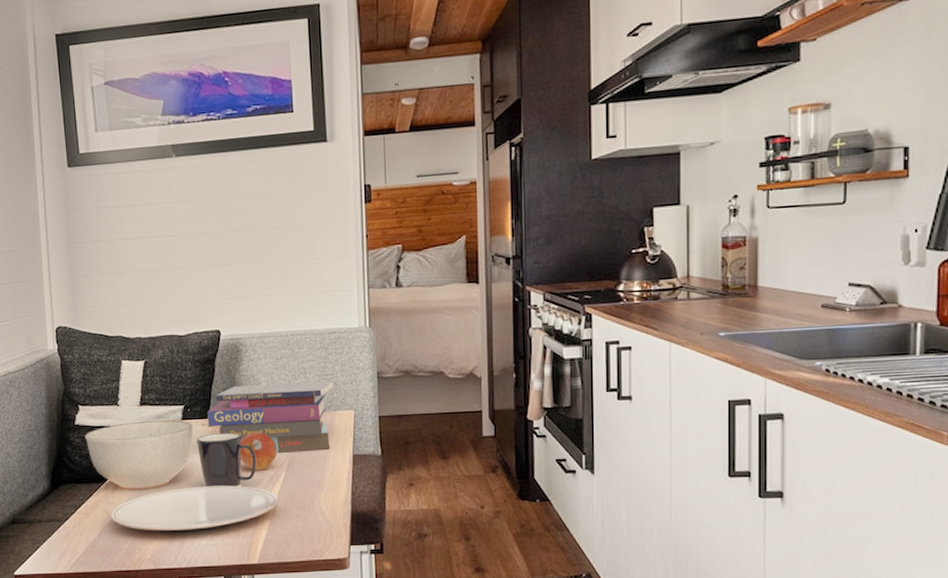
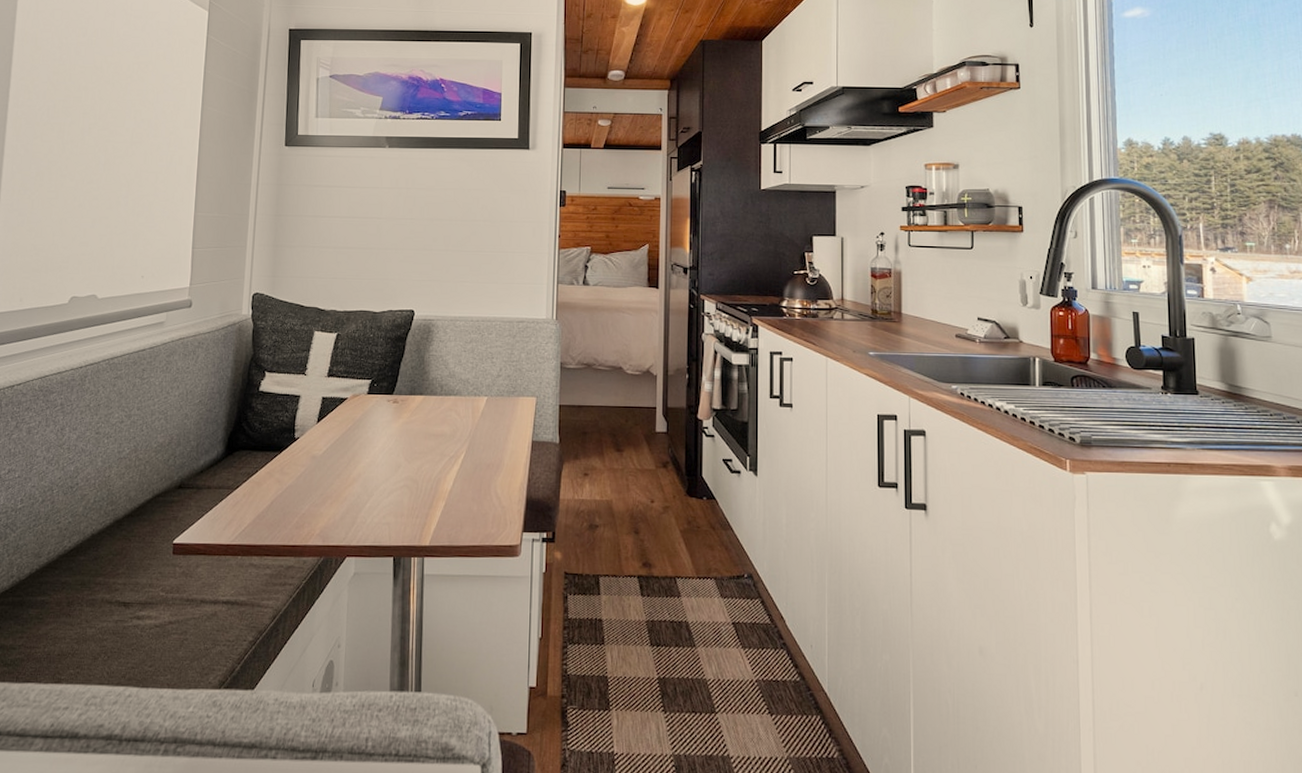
bowl: present [85,419,194,490] -> none [267,392,379,462]
plate: present [110,485,279,531] -> none [283,462,456,507]
mug: present [197,432,257,488] -> none [380,410,437,466]
books: present [207,381,333,454] -> none [393,365,518,435]
fruit: present [240,431,278,471] -> none [421,411,459,451]

